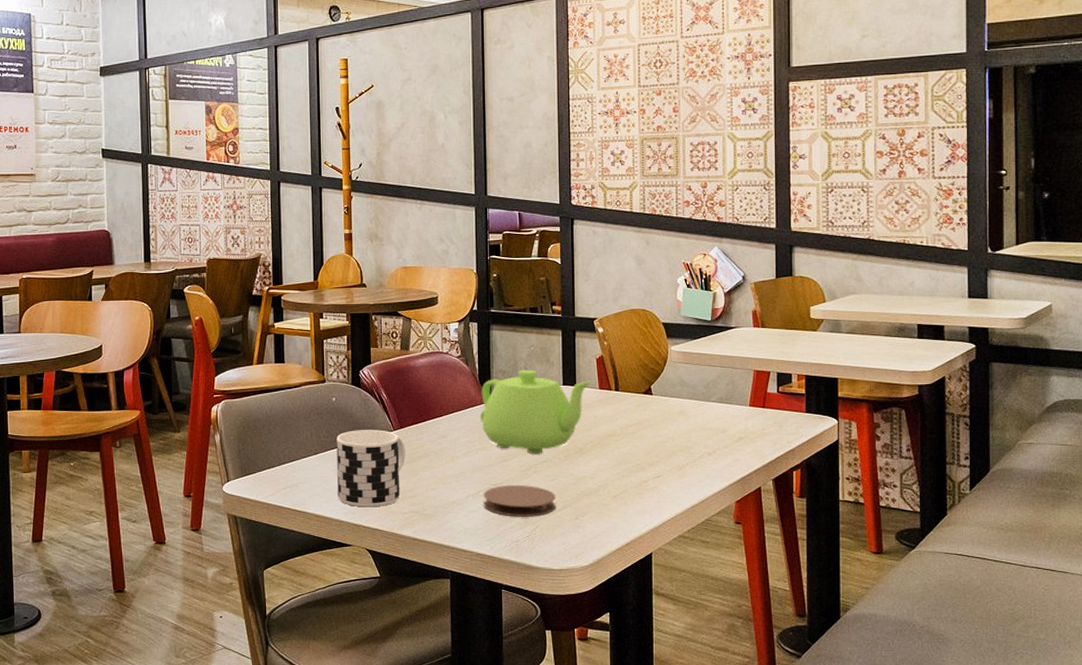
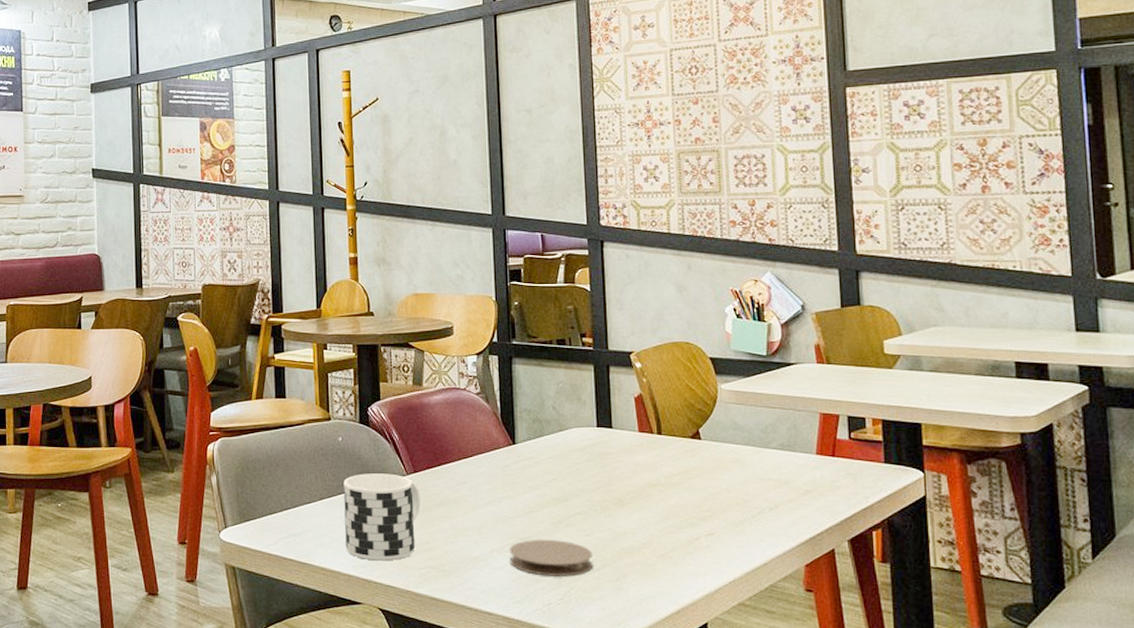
teapot: present [480,369,592,454] -> none [504,408,631,505]

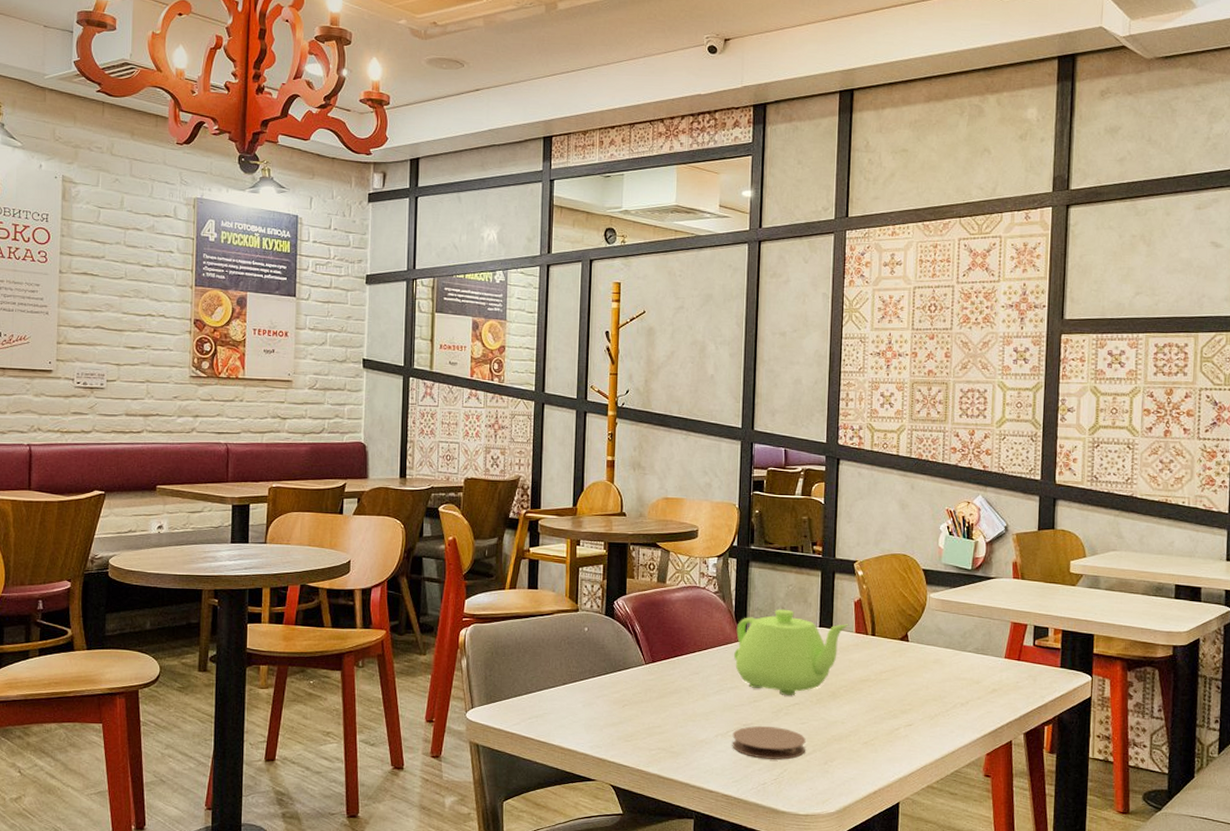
cup: present [343,474,421,561] -> none [584,662,656,742]
teapot: none [504,408,631,505] -> present [734,609,849,696]

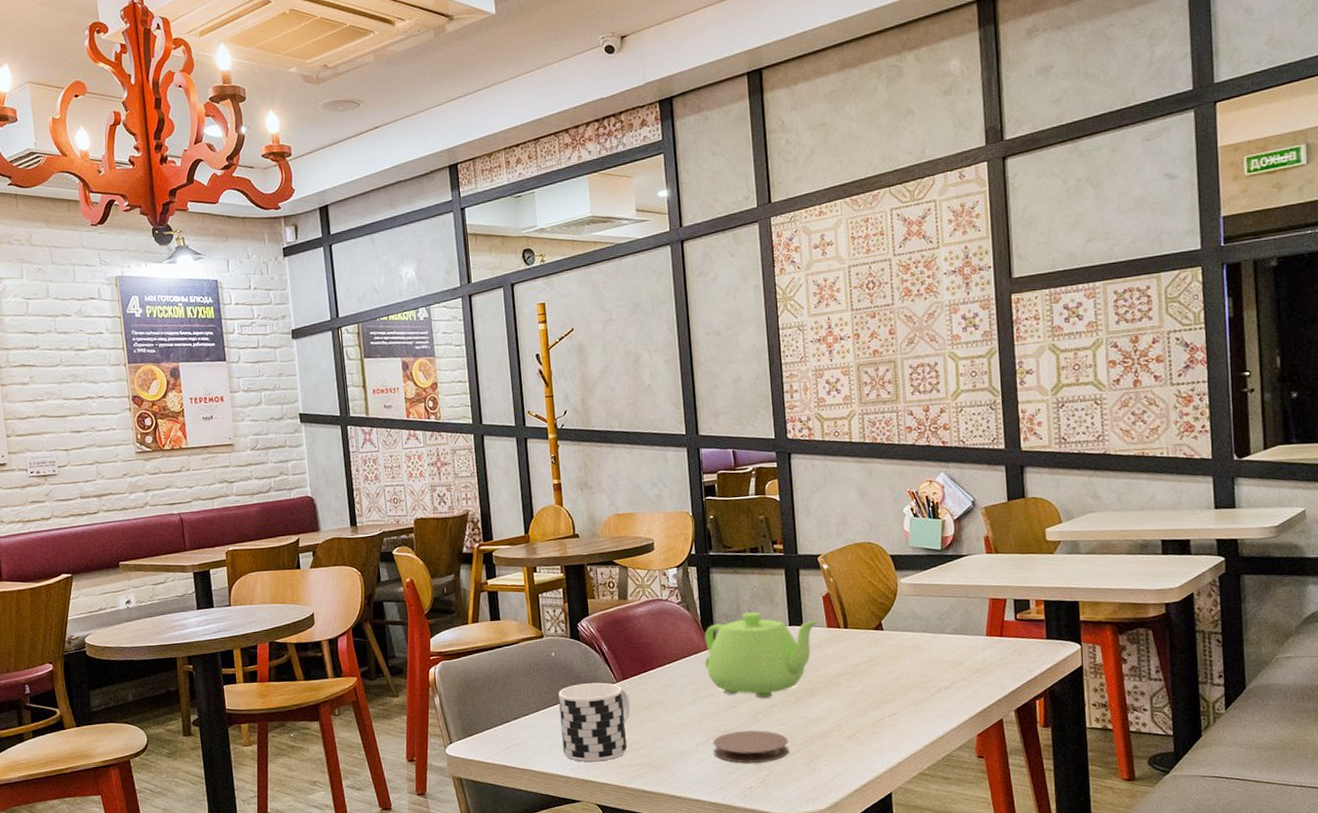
cup: none [584,662,656,742] -> present [558,682,631,762]

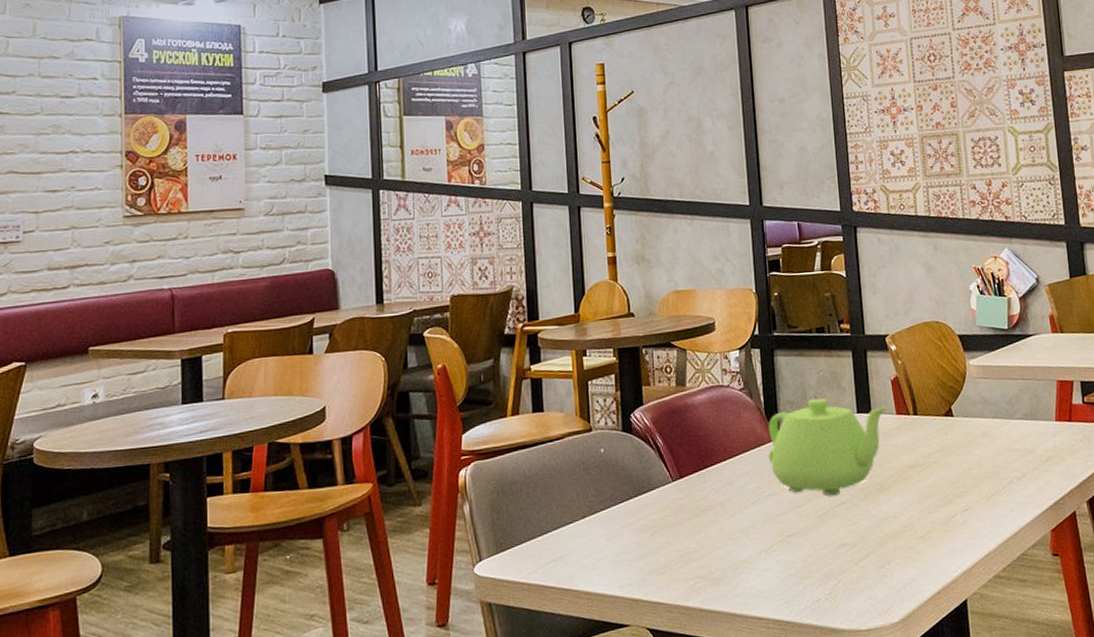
cup: present [558,682,631,762] -> none [607,482,687,578]
coaster: present [712,730,789,763] -> none [777,532,859,572]

